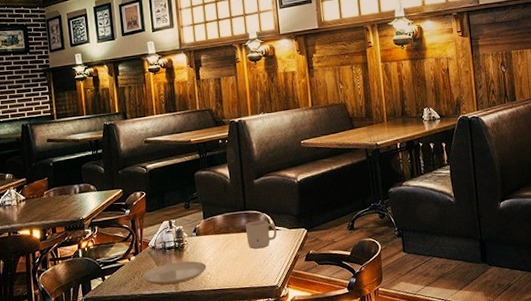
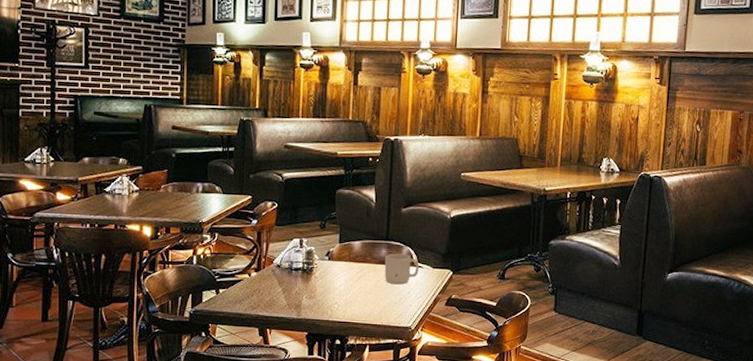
plate: present [142,261,207,285] -> none [261,285,335,309]

